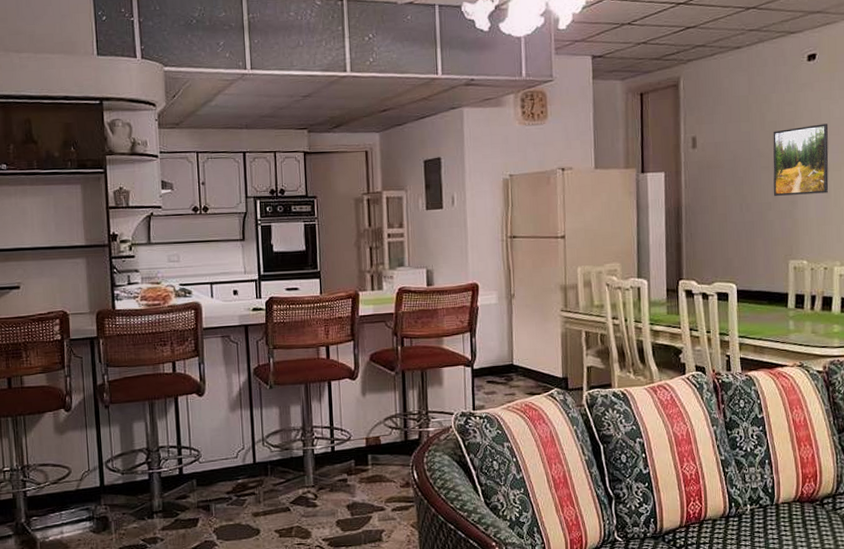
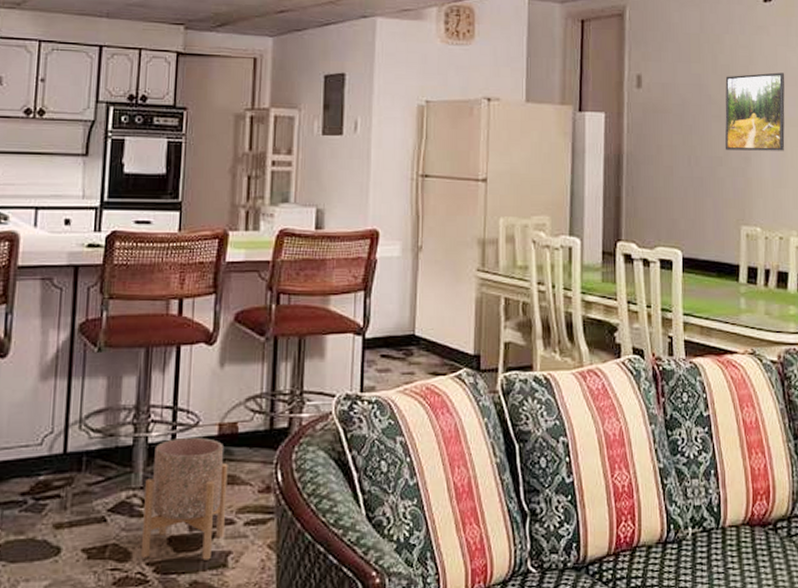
planter: none [315,449,378,537] -> present [141,438,228,561]

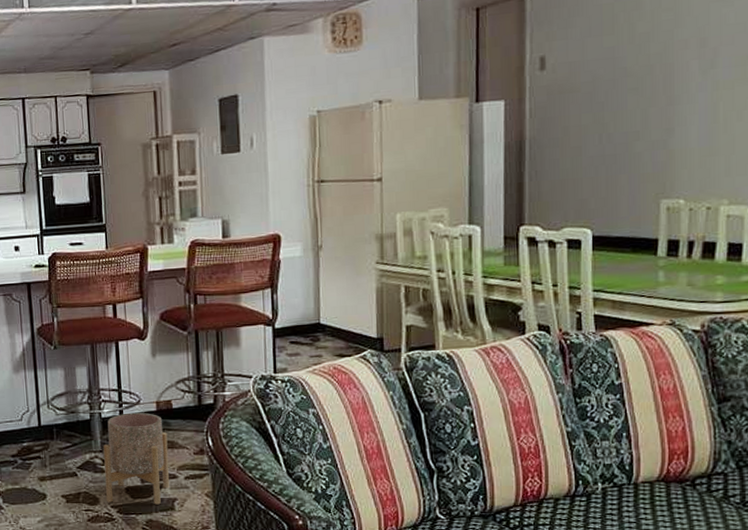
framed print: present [725,72,785,151] -> none [643,32,719,123]

